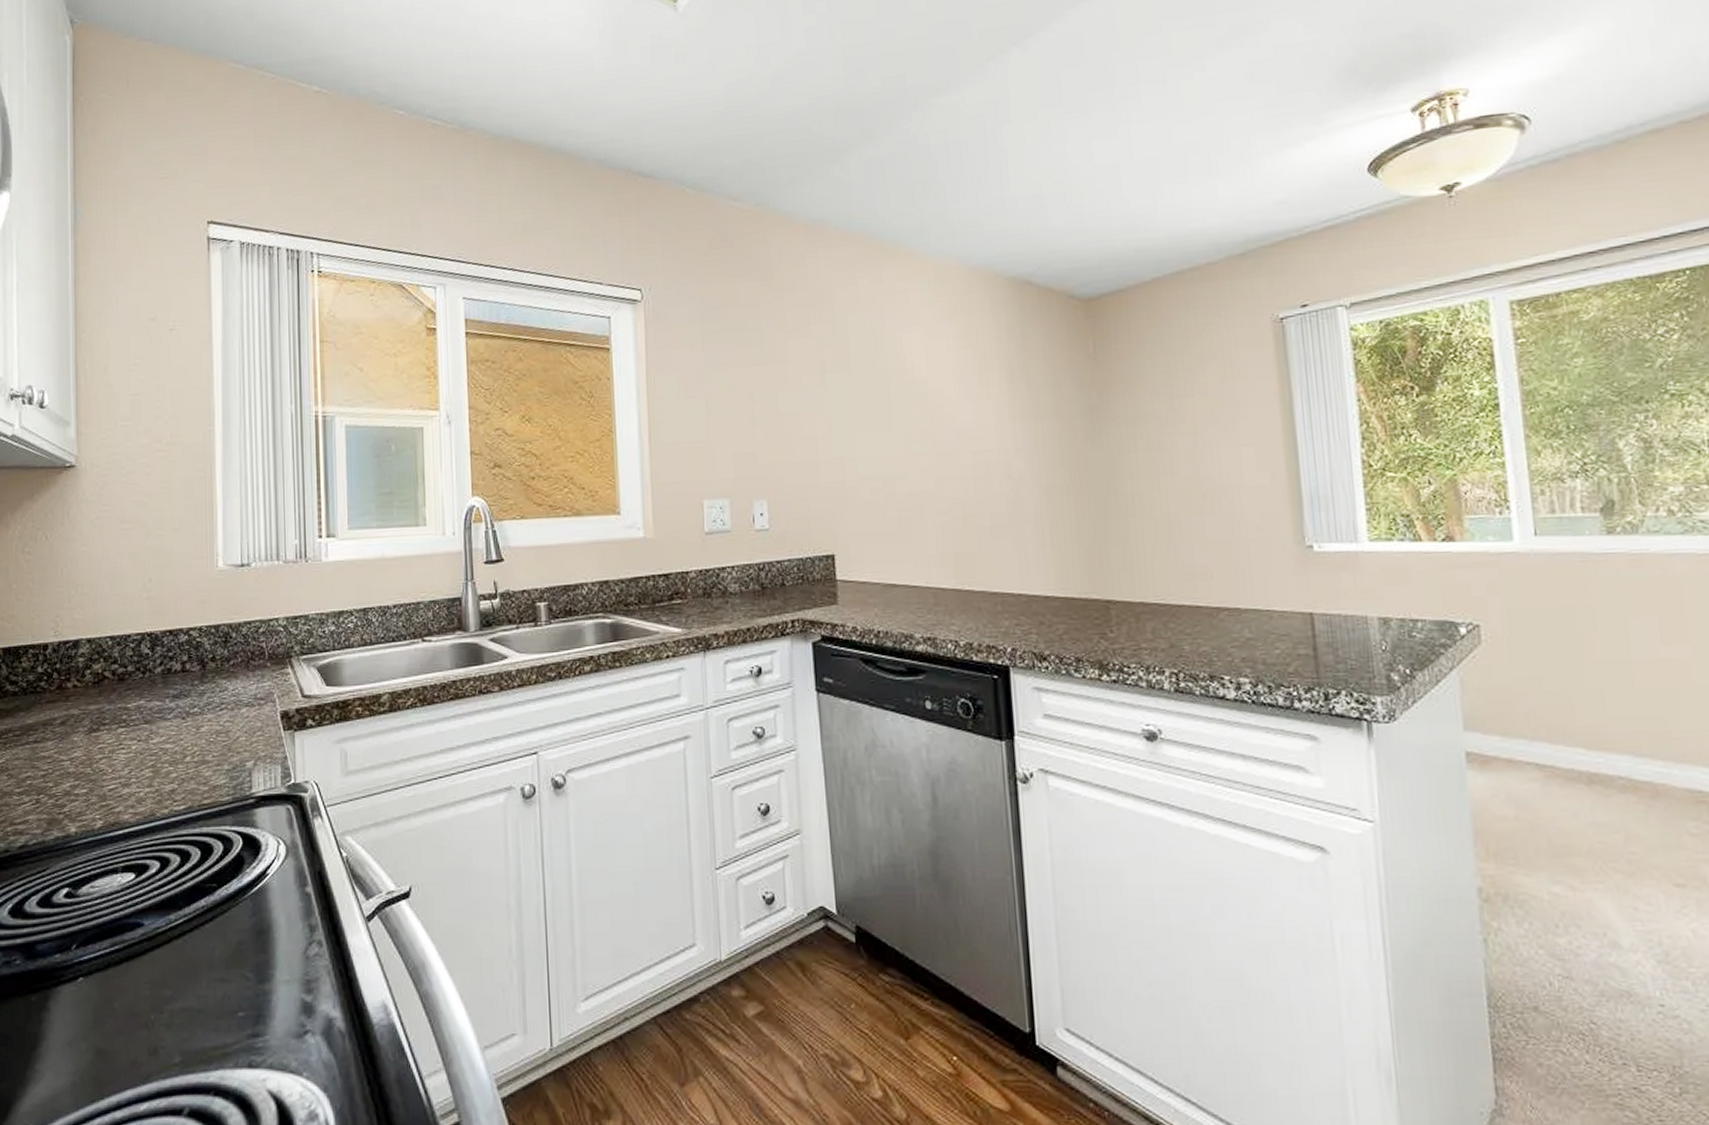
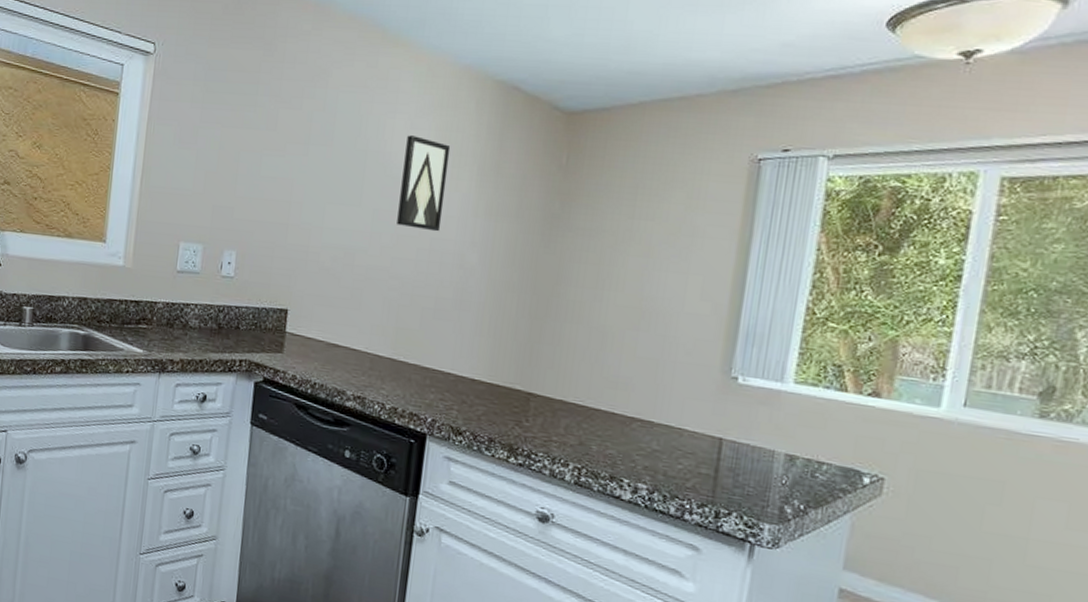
wall art: none [927,346,980,444] -> present [397,135,451,232]

